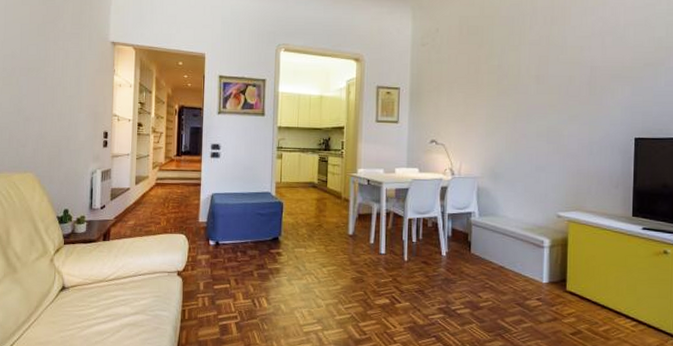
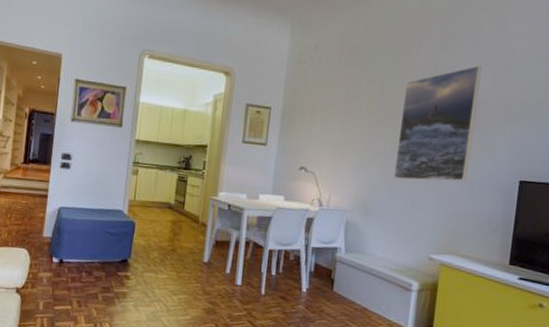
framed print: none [518,35,590,145] -> present [394,65,482,182]

